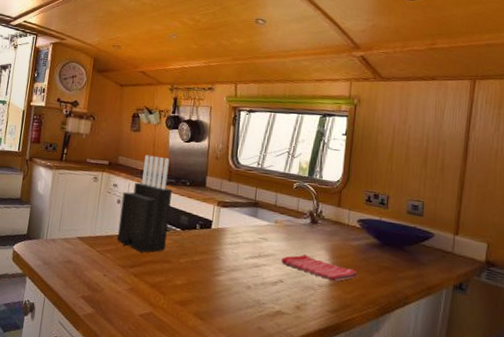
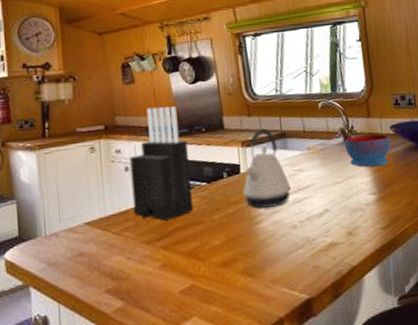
kettle: none [210,194,253,265] -> present [243,128,291,208]
dish towel: present [281,254,358,282] -> none [322,176,402,197]
bowl: none [310,221,355,254] -> present [345,134,391,167]

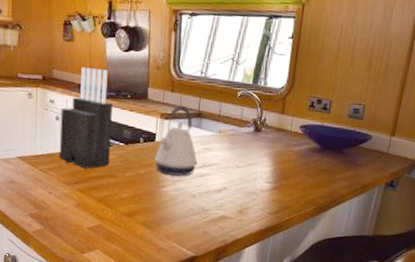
bowl: present [345,134,391,167] -> none [254,128,297,160]

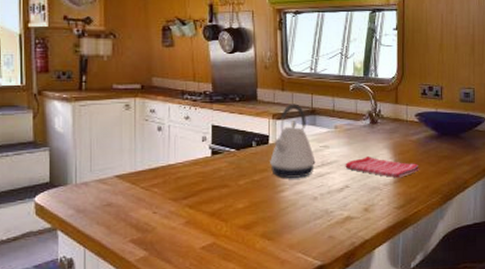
knife block: present [59,67,113,169] -> none [163,72,220,181]
dish towel: none [225,162,298,186] -> present [345,156,420,179]

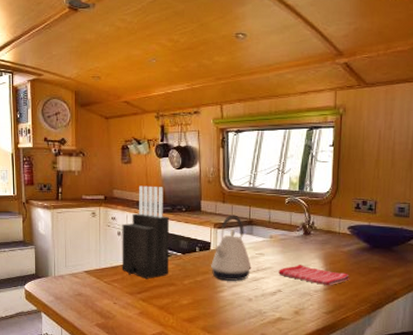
knife block: none [163,72,220,181] -> present [122,185,169,279]

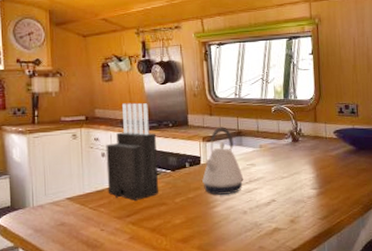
dish towel: present [278,265,350,286] -> none [271,172,341,191]

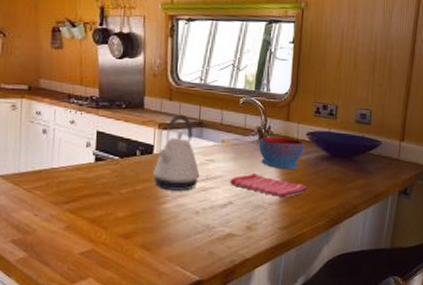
knife block: present [106,102,158,201] -> none [46,75,106,186]
dish towel: none [271,172,341,191] -> present [230,174,308,199]
bowl: none [293,137,333,166] -> present [259,136,305,170]

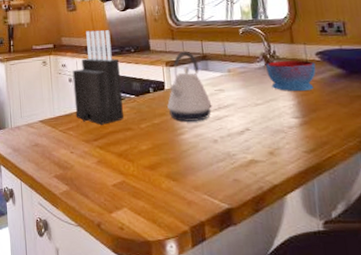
knife block: none [46,75,106,186] -> present [72,30,124,125]
dish towel: present [230,174,308,199] -> none [243,99,329,121]

